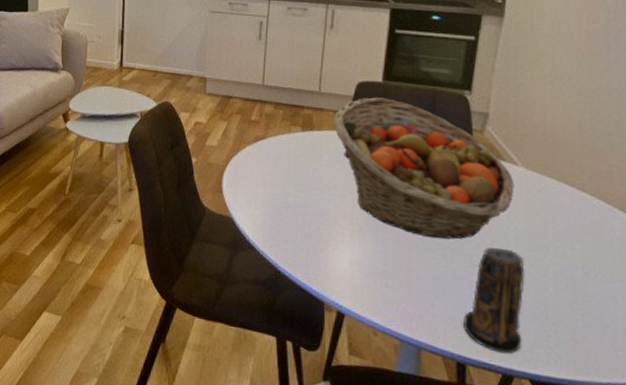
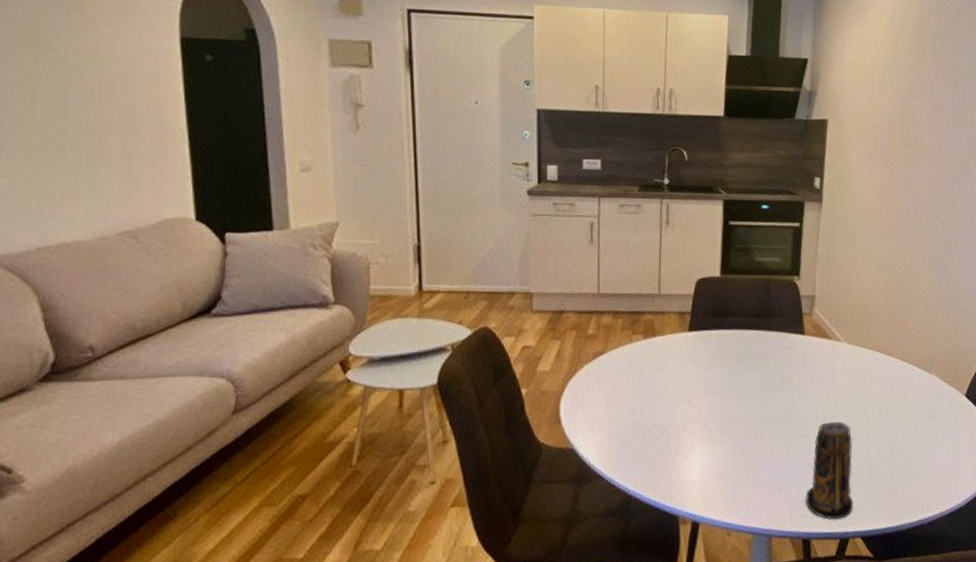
fruit basket: present [333,97,515,239] -> none [675,292,840,426]

